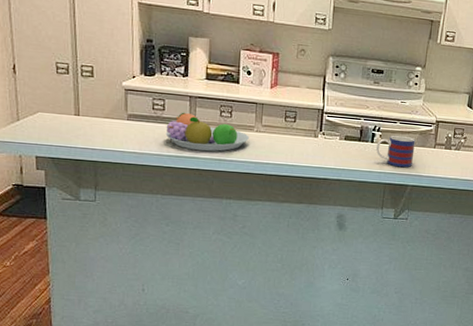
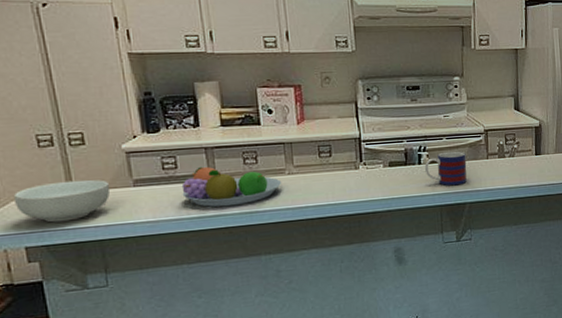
cereal bowl: none [32,105,109,141] -> present [13,179,111,223]

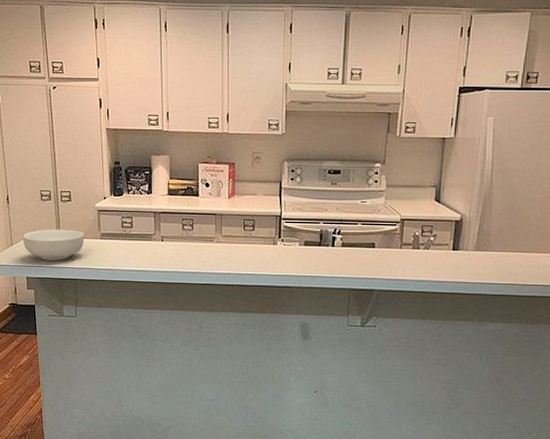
fruit bowl: present [181,166,281,207] -> none [134,228,210,265]
mug: present [424,151,467,186] -> none [337,237,379,272]

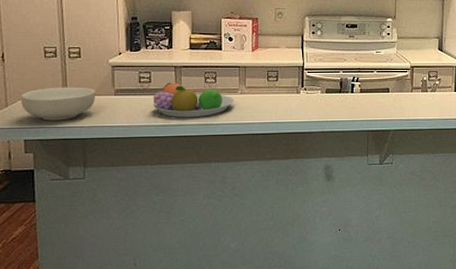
fruit bowl: none [134,228,210,265] -> present [152,82,234,118]

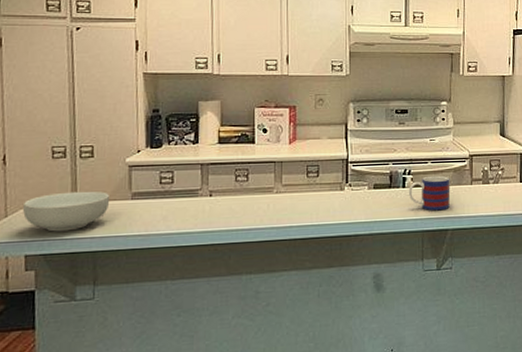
fruit bowl: present [152,82,234,118] -> none [175,182,268,224]
mug: none [356,83,393,114] -> present [408,175,451,211]

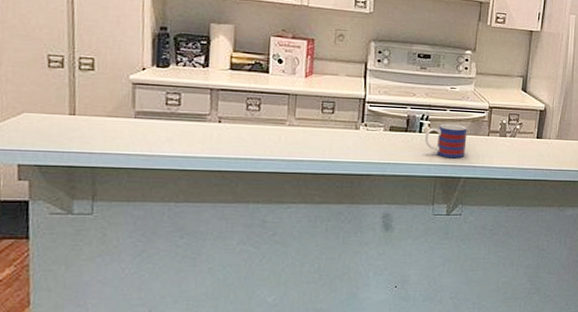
cereal bowl: present [22,191,110,232] -> none [15,103,112,144]

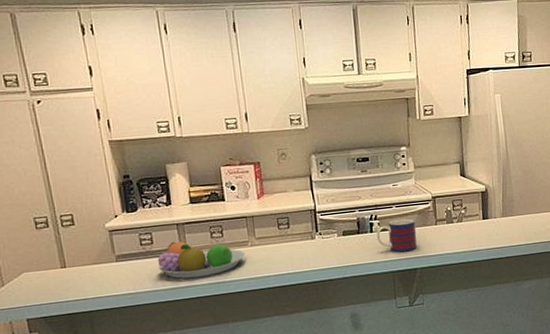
fruit bowl: none [181,106,280,150] -> present [157,241,245,279]

